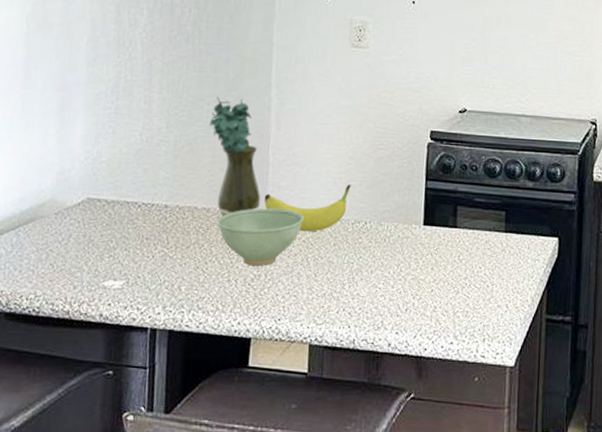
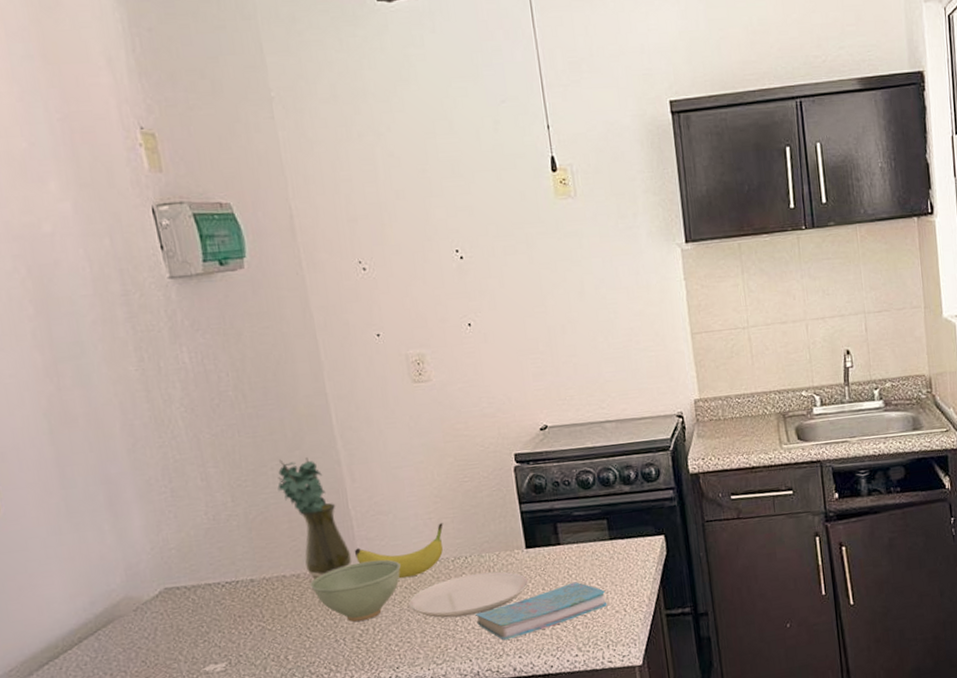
plate: none [303,240,420,281] -> present [408,571,529,618]
cover: none [362,267,492,313] -> present [475,582,608,641]

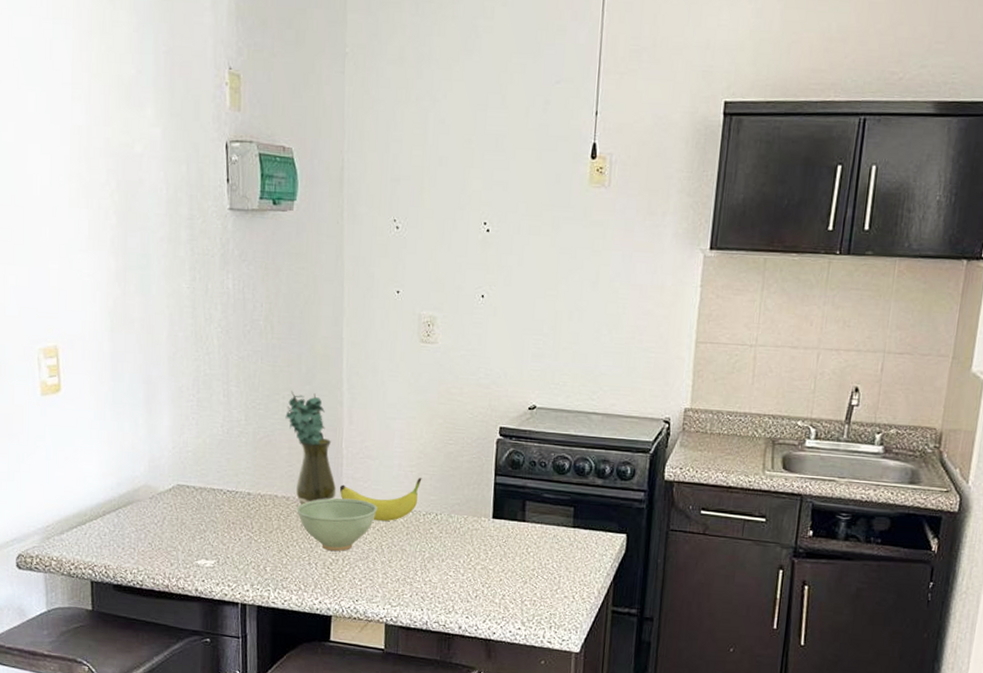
plate: present [408,571,529,618] -> none [377,530,489,569]
cover: present [475,582,608,641] -> none [434,559,559,599]

